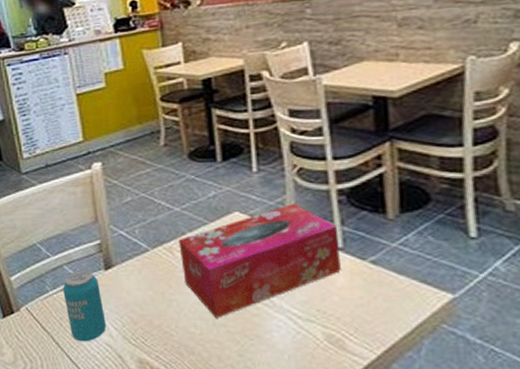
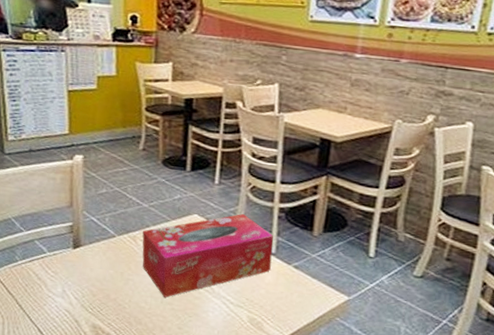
beverage can: present [63,269,106,342] -> none [31,245,68,307]

